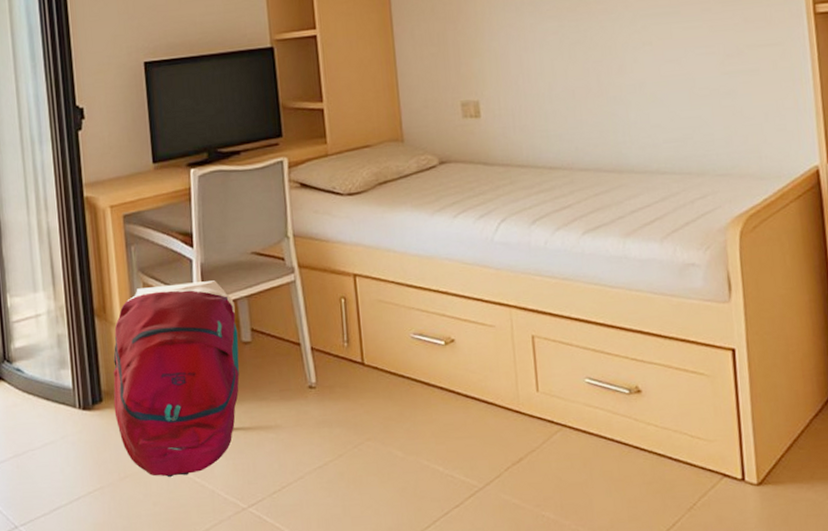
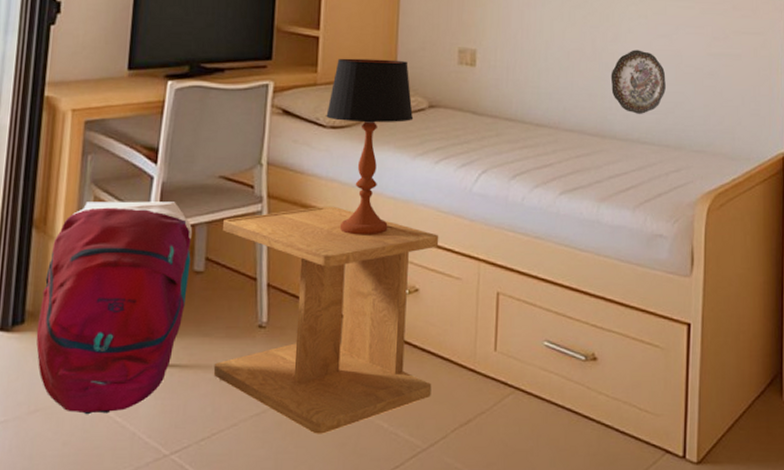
side table: none [262,269,481,481] -> present [213,206,439,434]
table lamp: none [341,121,426,295] -> present [326,58,414,236]
decorative plate: none [620,78,681,145] -> present [610,49,666,114]

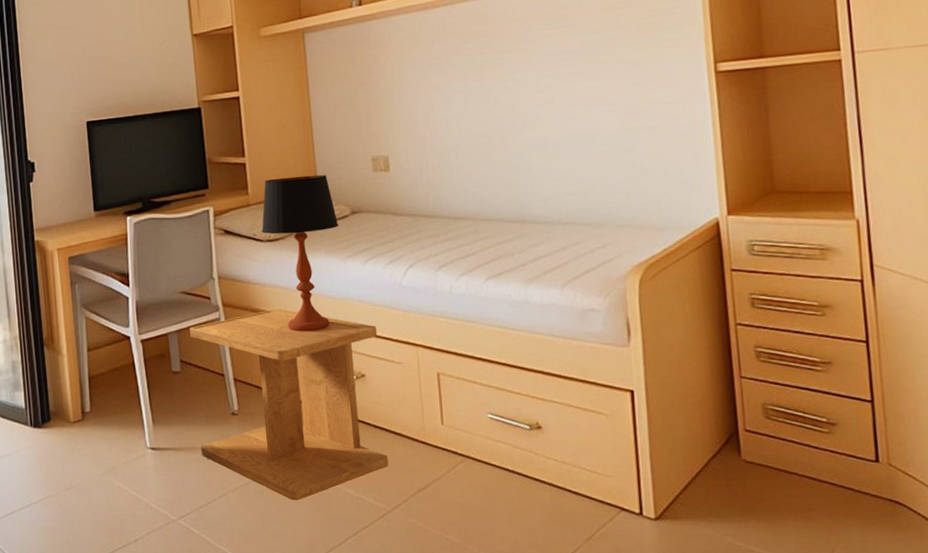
backpack: present [36,201,193,415] -> none [60,316,170,490]
decorative plate: present [610,49,666,114] -> none [523,135,582,197]

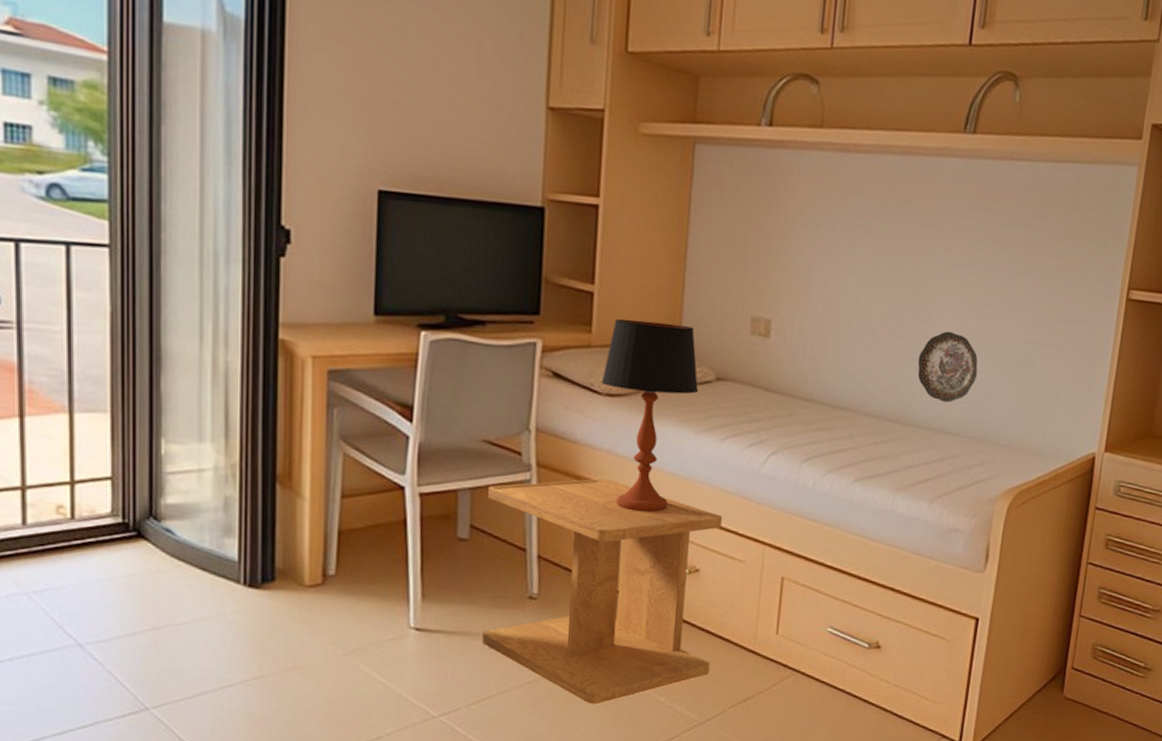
decorative plate: none [523,135,582,197] -> present [917,331,978,402]

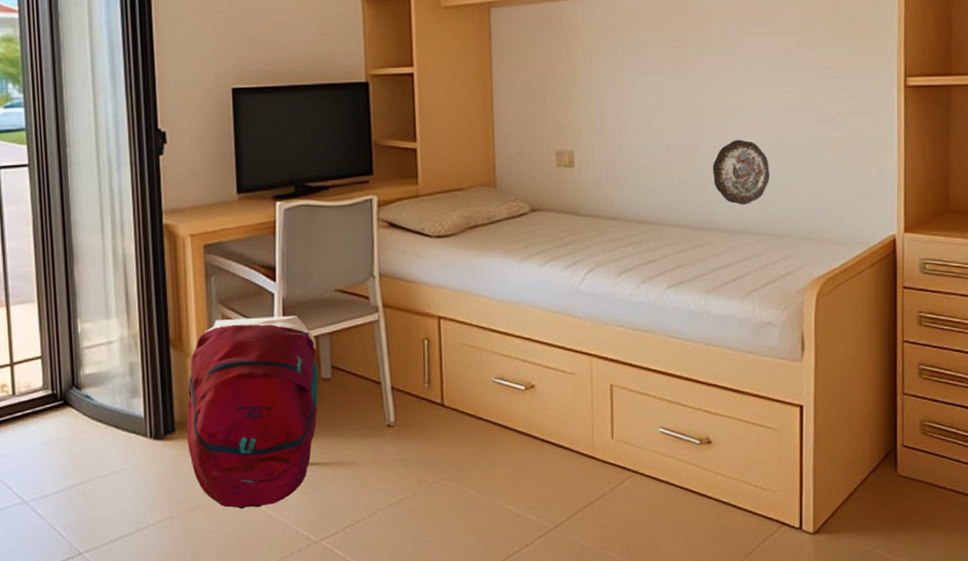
backpack: none [289,458,455,675] -> present [186,316,318,510]
side table: present [481,478,723,705] -> none [344,311,554,519]
table lamp: present [601,318,699,512] -> none [431,166,517,338]

